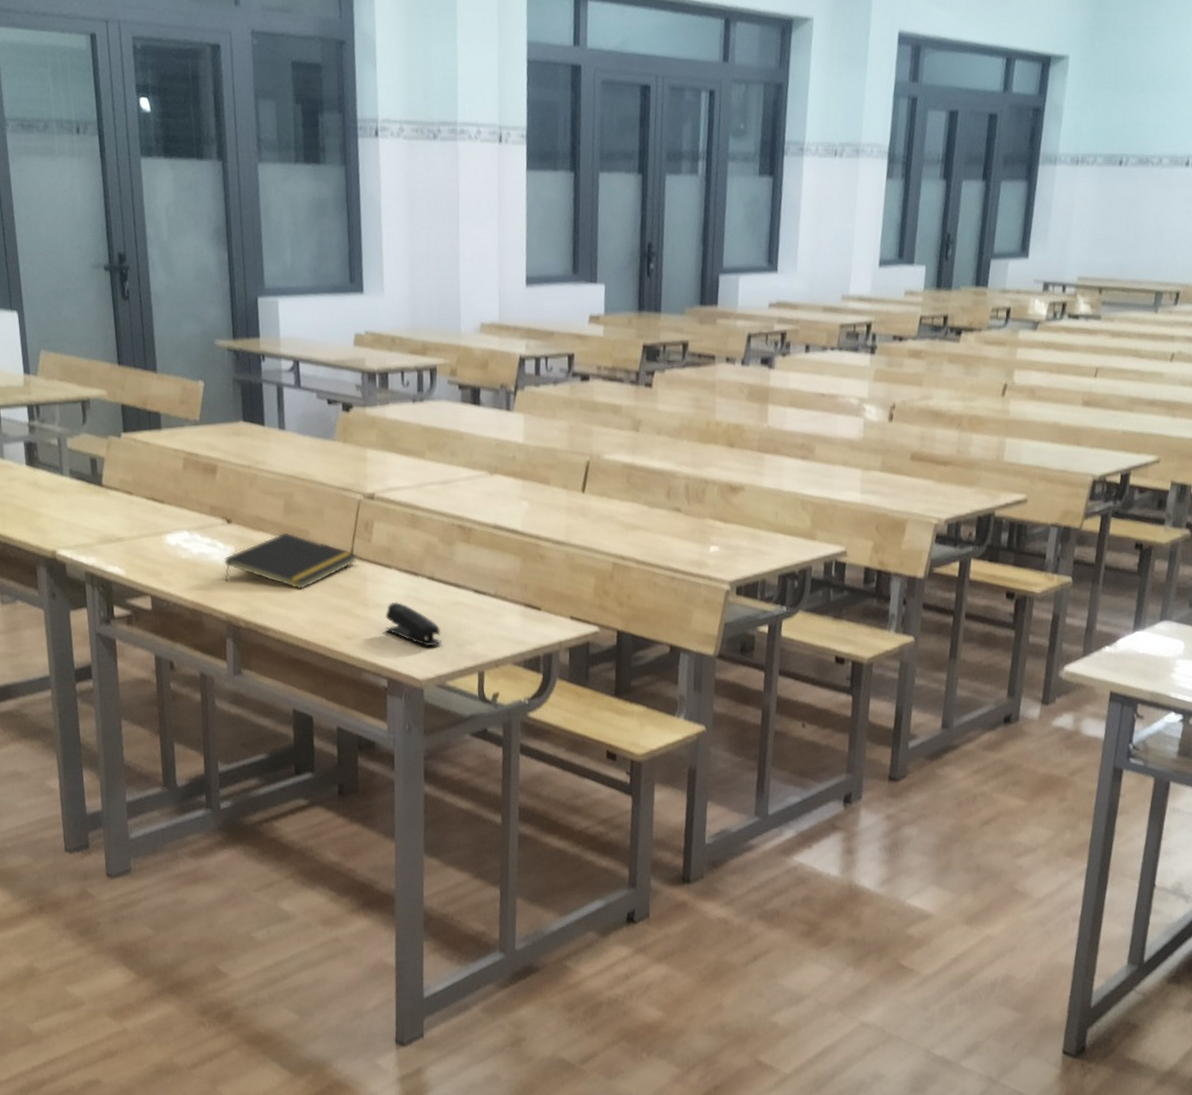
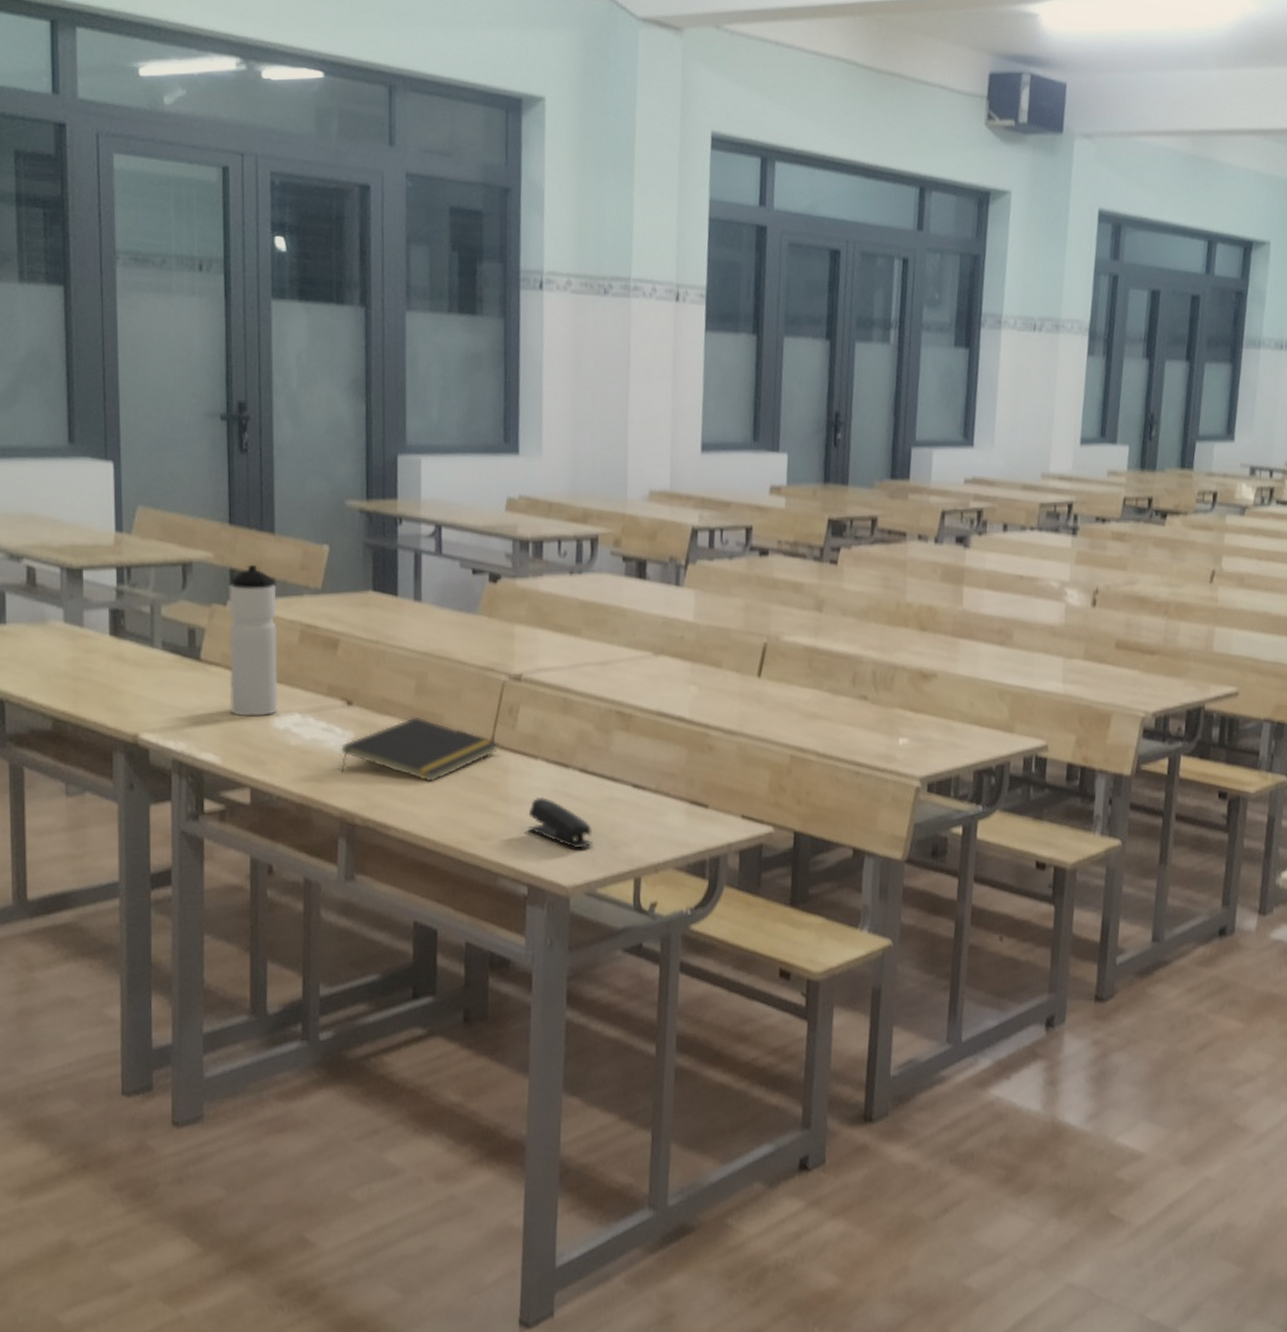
water bottle: none [121,400,170,534] -> present [228,564,279,717]

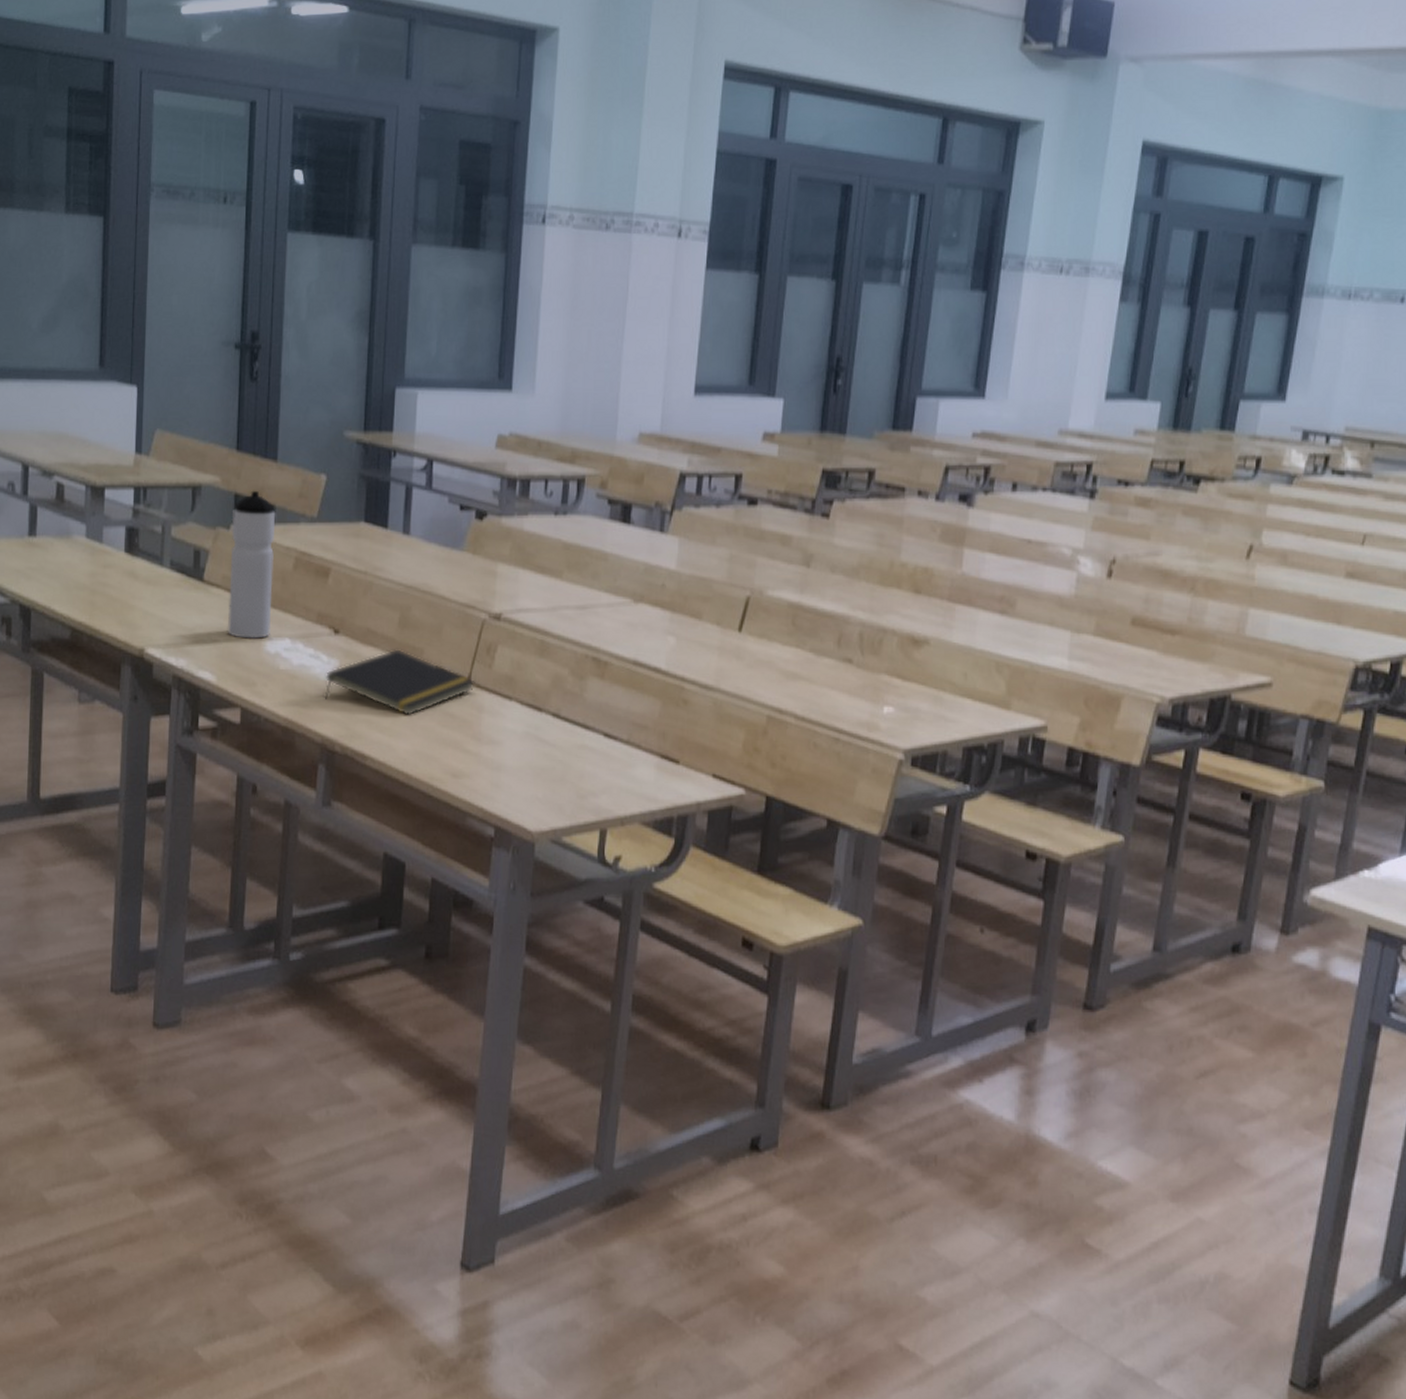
stapler: present [527,796,592,848] -> none [498,738,561,794]

